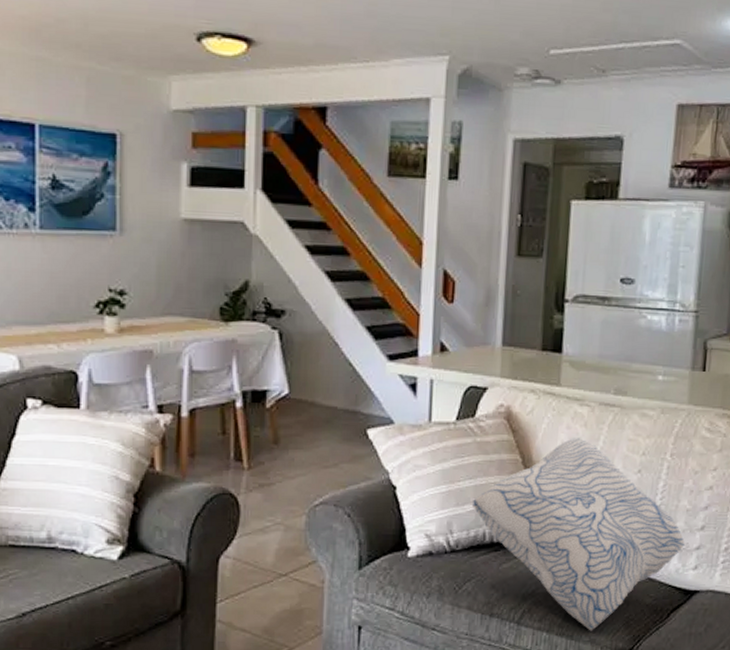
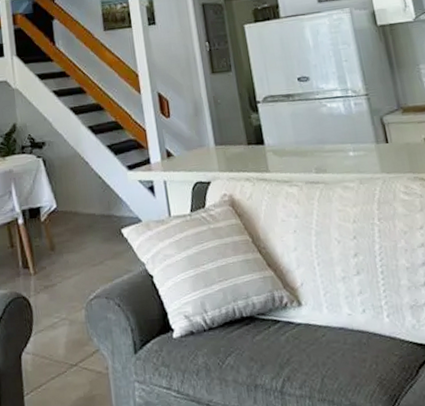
cushion: present [471,438,685,631] -> none [218,214,414,395]

